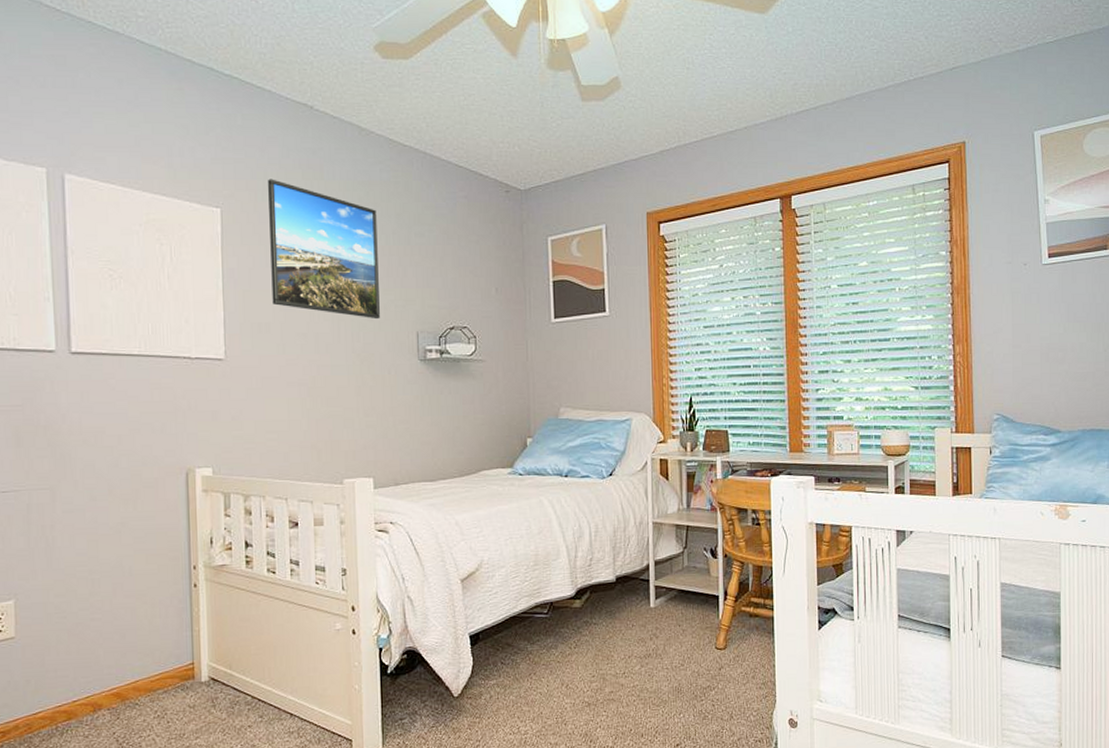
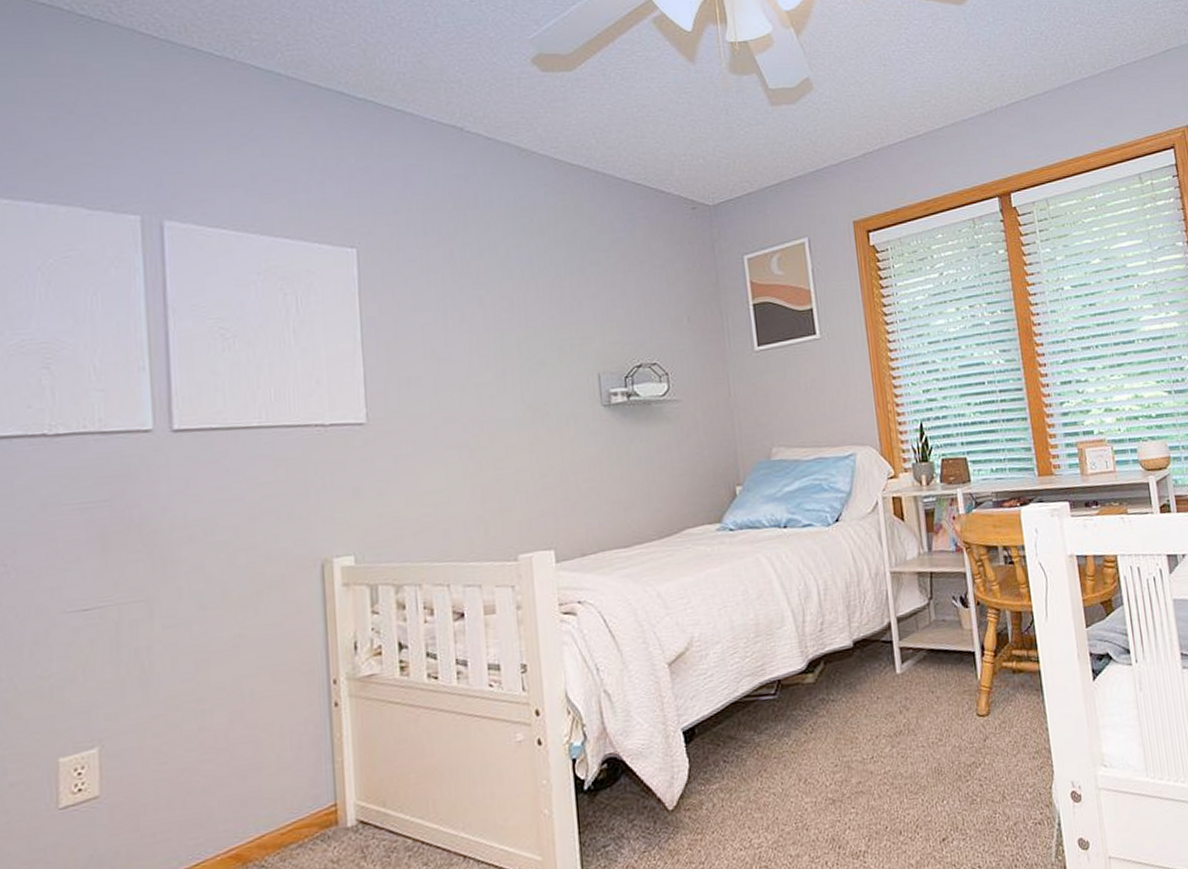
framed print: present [268,179,380,320] -> none [413,211,553,363]

